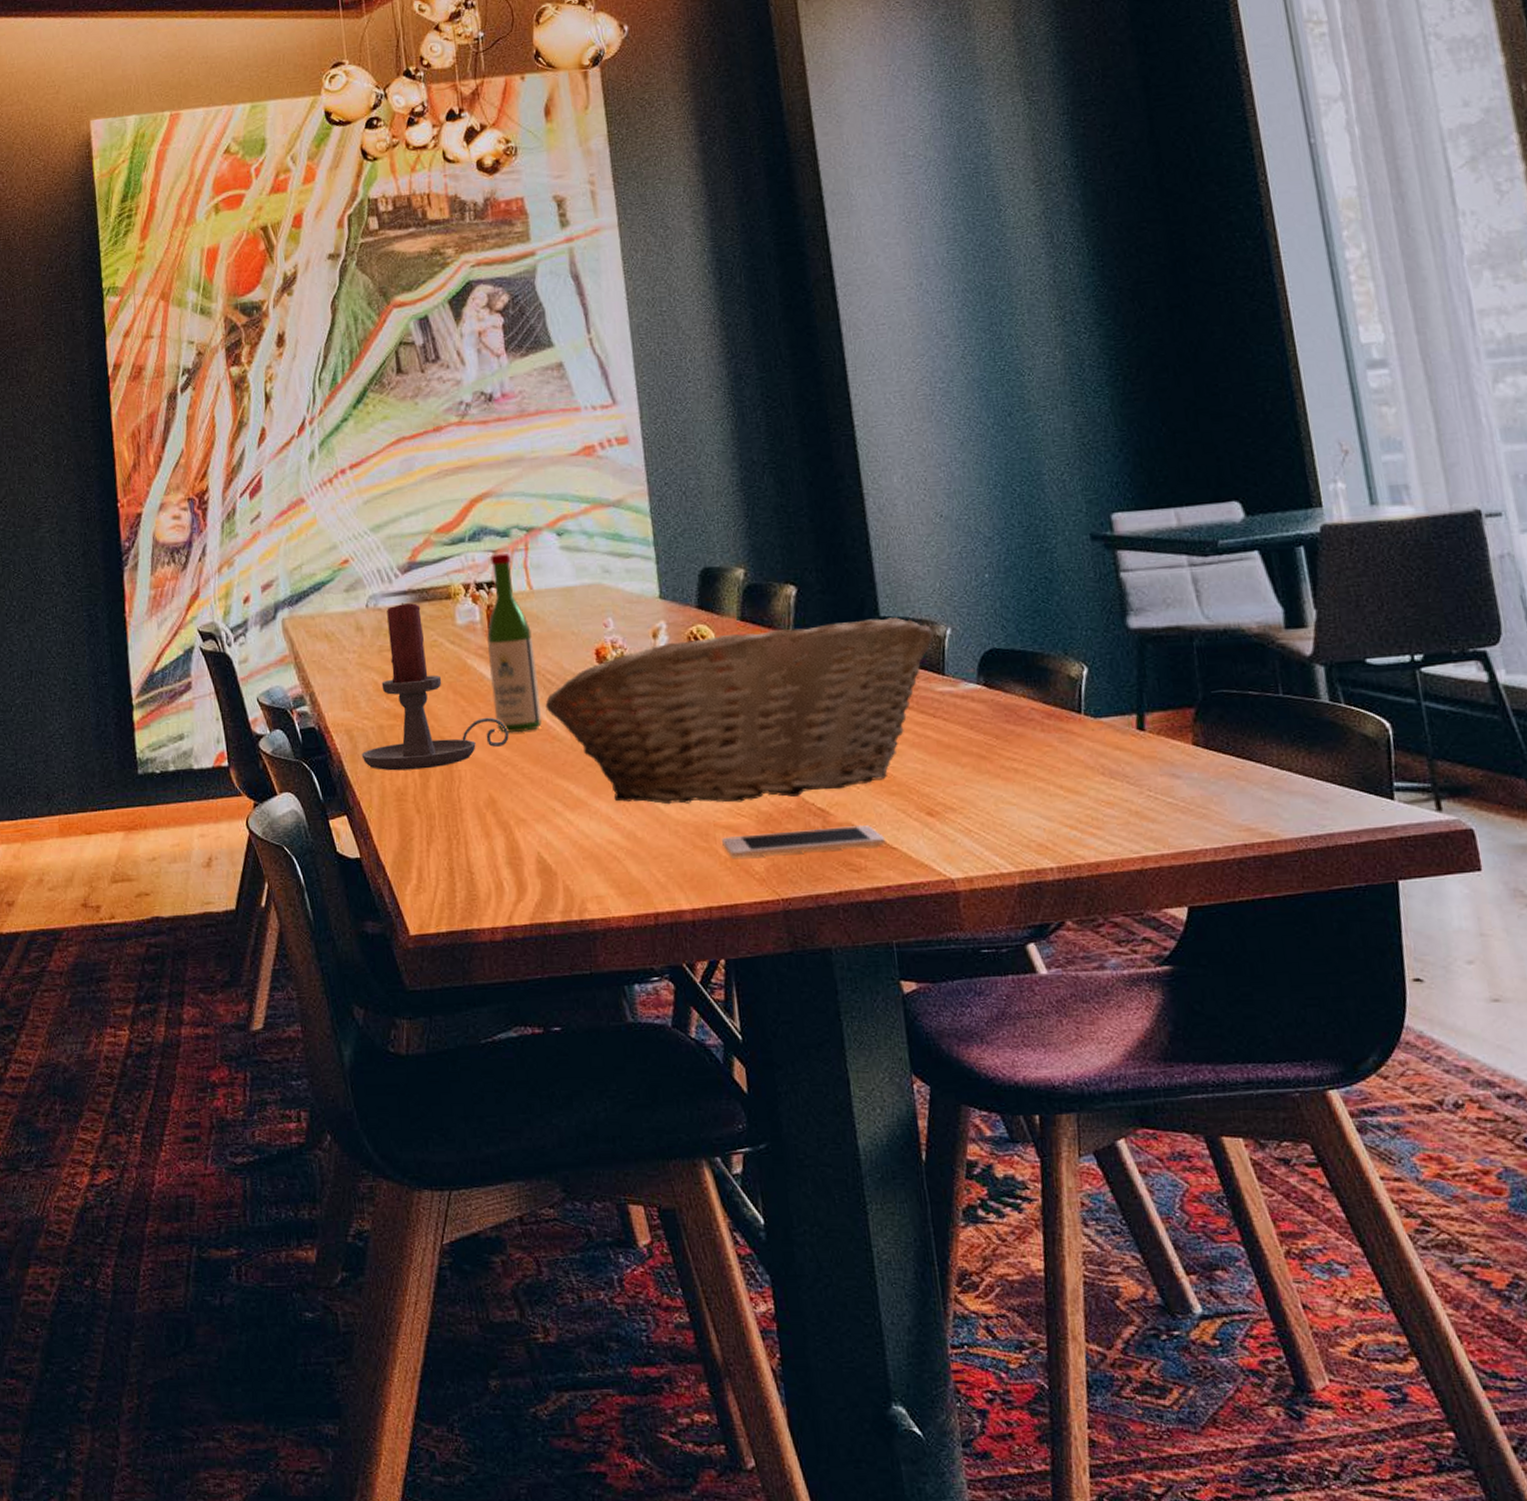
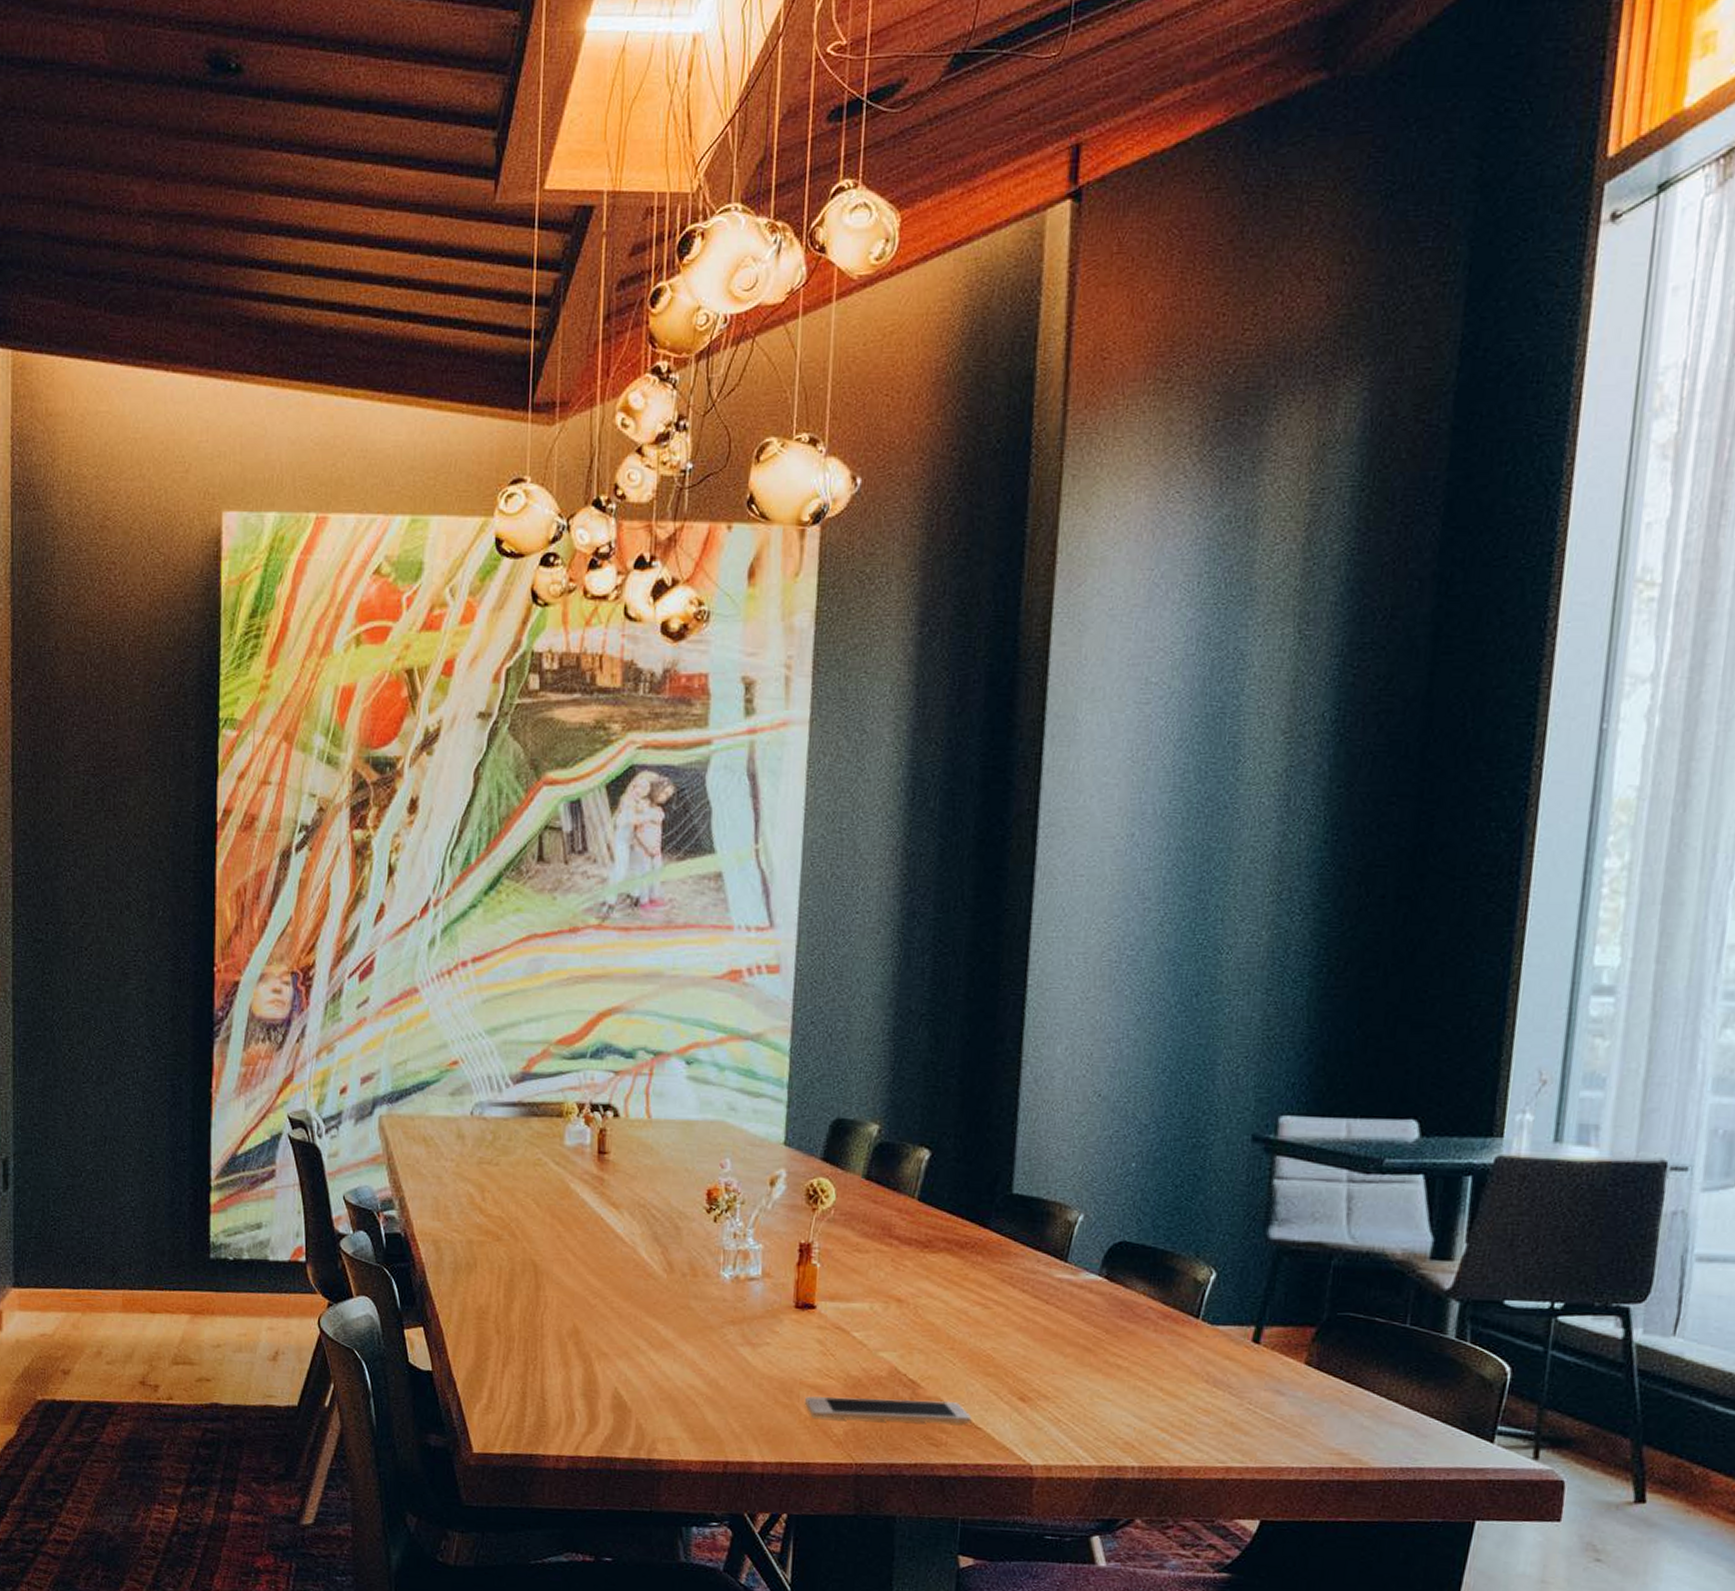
candle holder: present [361,603,509,771] -> none [446,1115,603,1291]
wine bottle: present [487,554,542,733] -> none [591,1076,643,1266]
fruit basket: present [545,617,933,805] -> none [645,1192,1065,1365]

